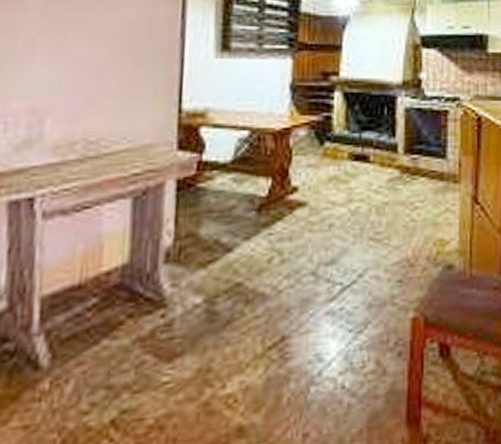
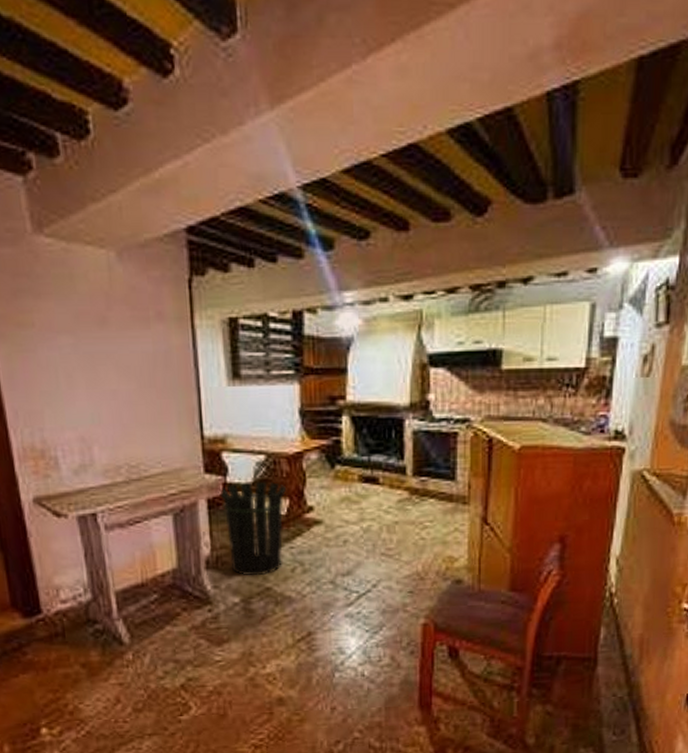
waste bin: none [191,159,269,270] -> present [218,481,286,576]

